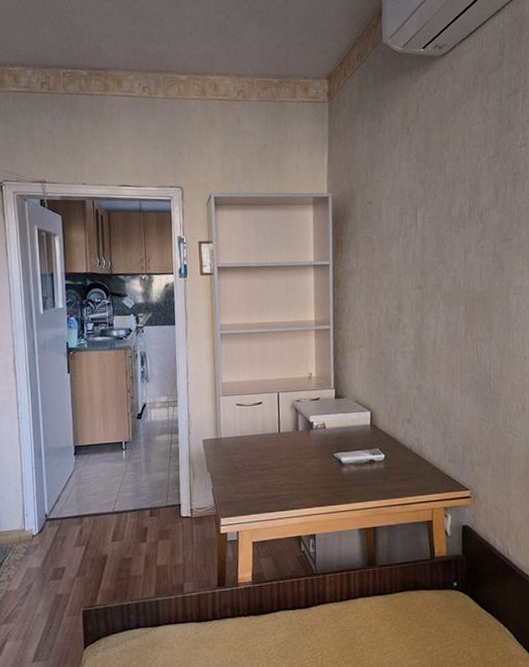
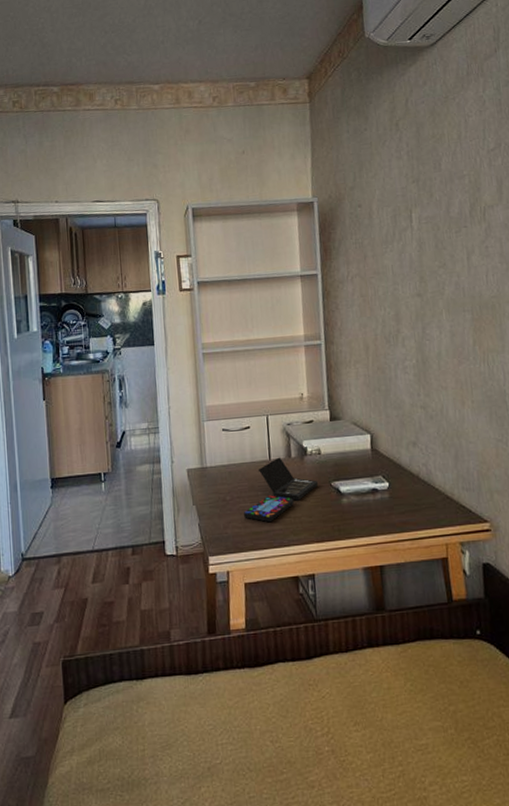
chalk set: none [254,430,321,489] -> present [244,457,318,523]

